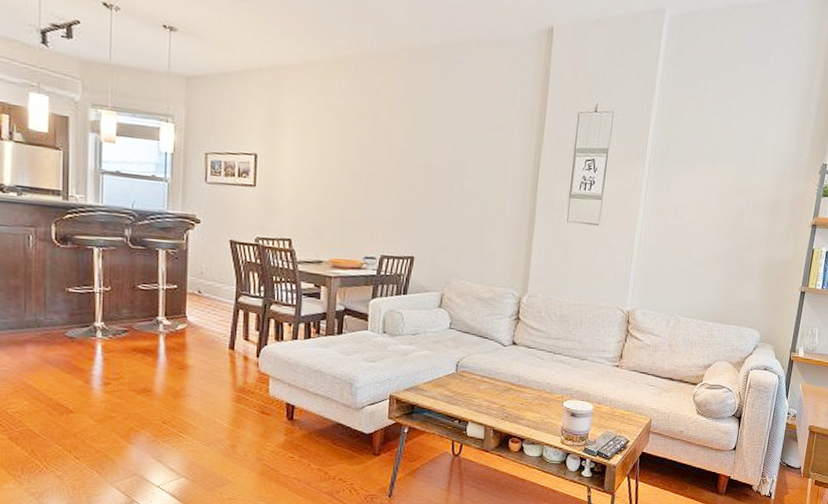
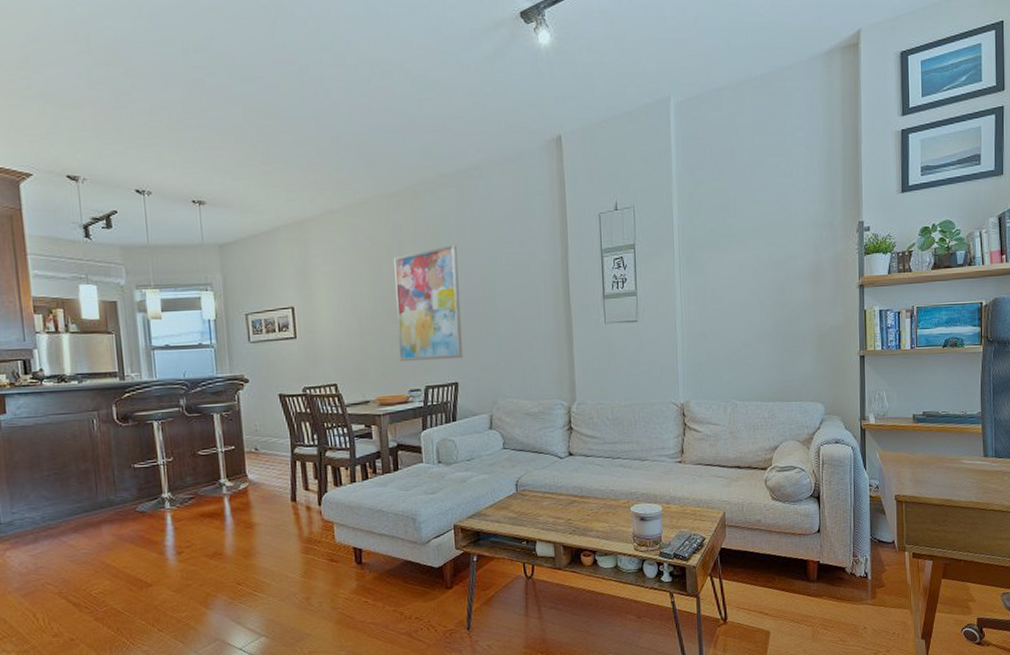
wall art: none [358,118,432,234] -> present [393,245,463,362]

